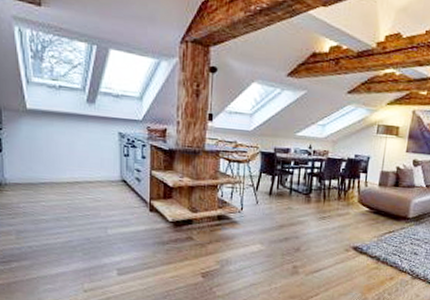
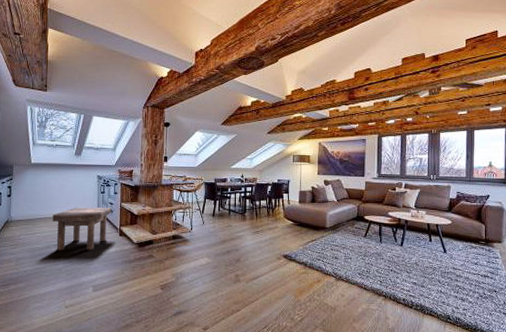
stool: none [61,172,139,227] -> present [53,207,111,251]

